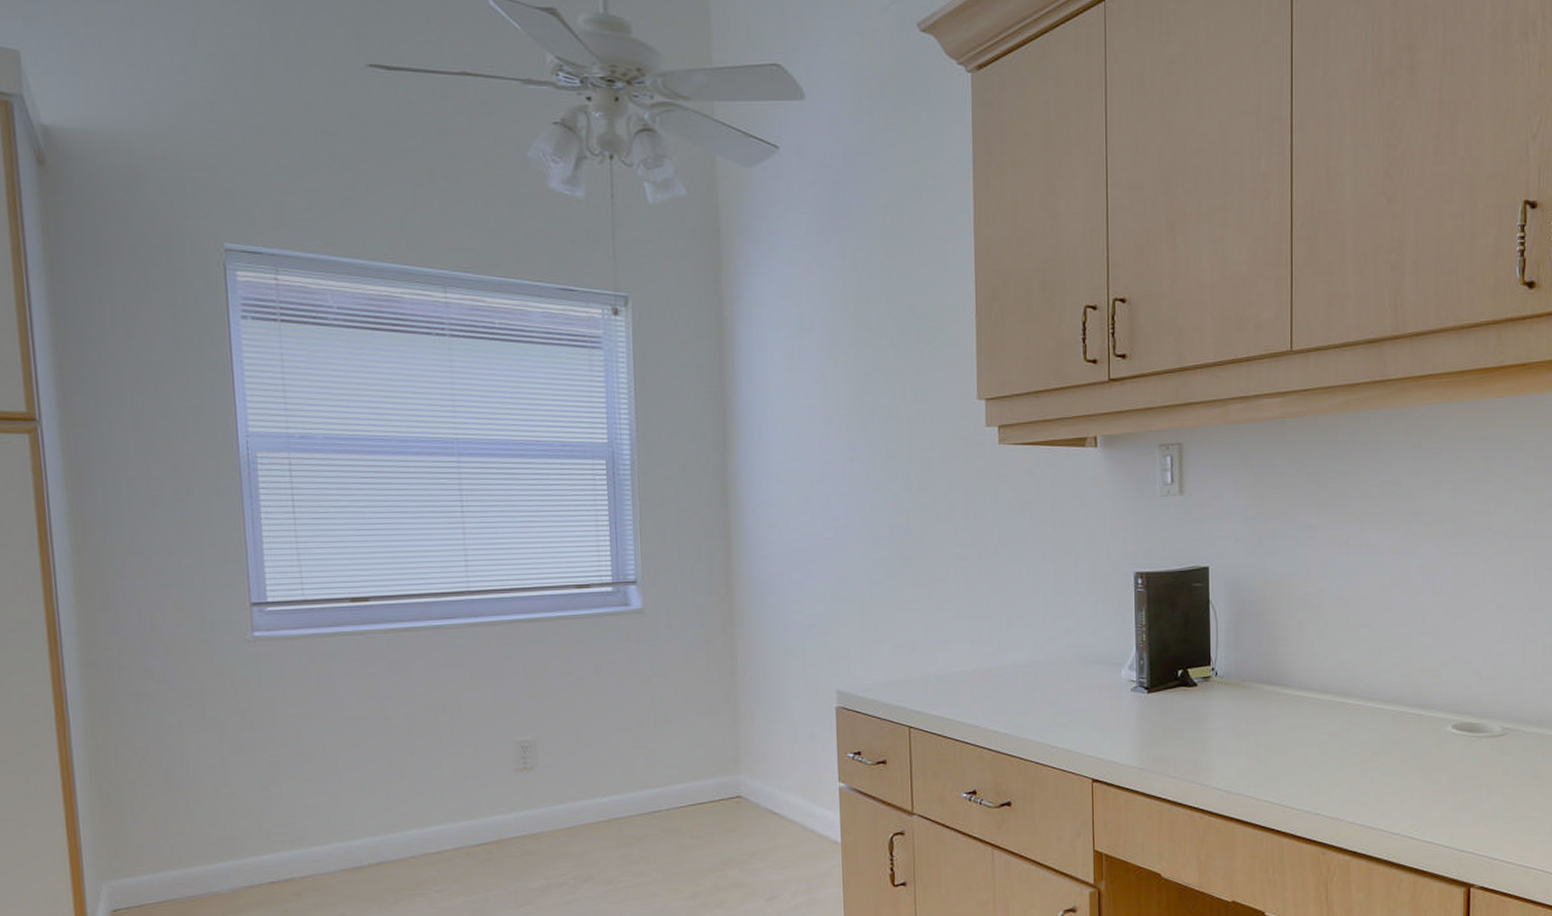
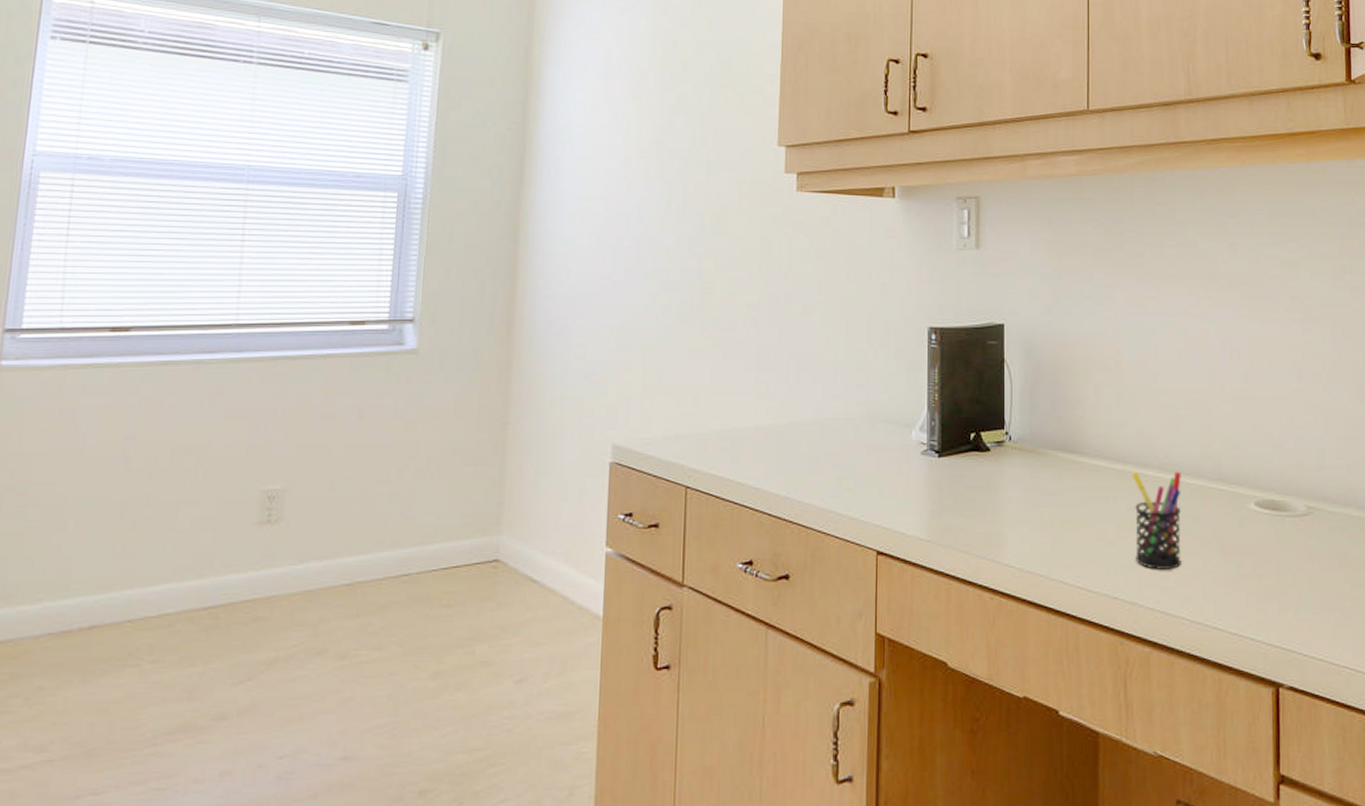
pen holder: none [1333,699,1382,788] -> present [1131,471,1181,569]

